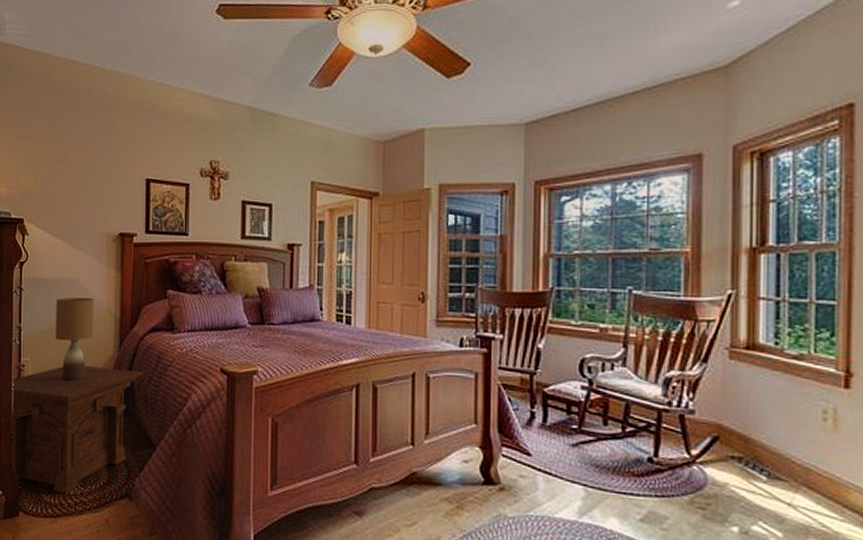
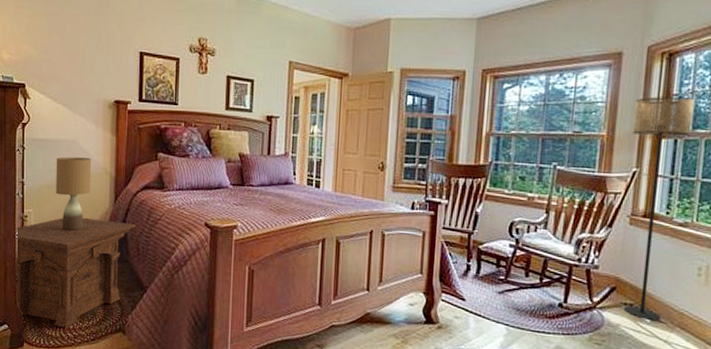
floor lamp: none [723,204,797,478] -> present [623,97,695,321]

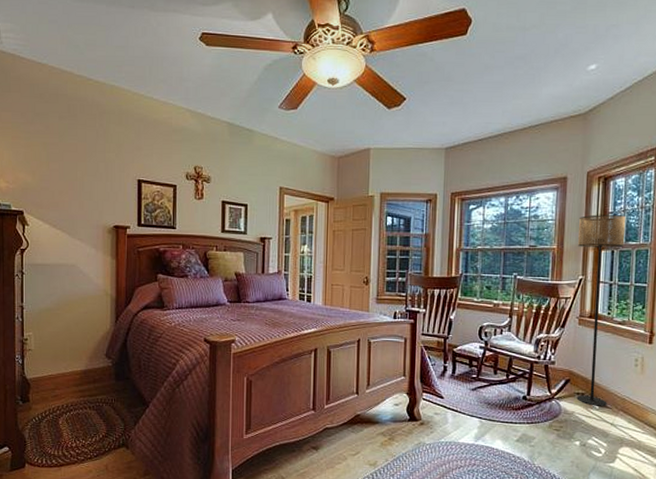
side table: present [15,217,136,328] -> none [15,338,137,447]
table lamp: present [56,157,92,232] -> none [56,280,92,352]

